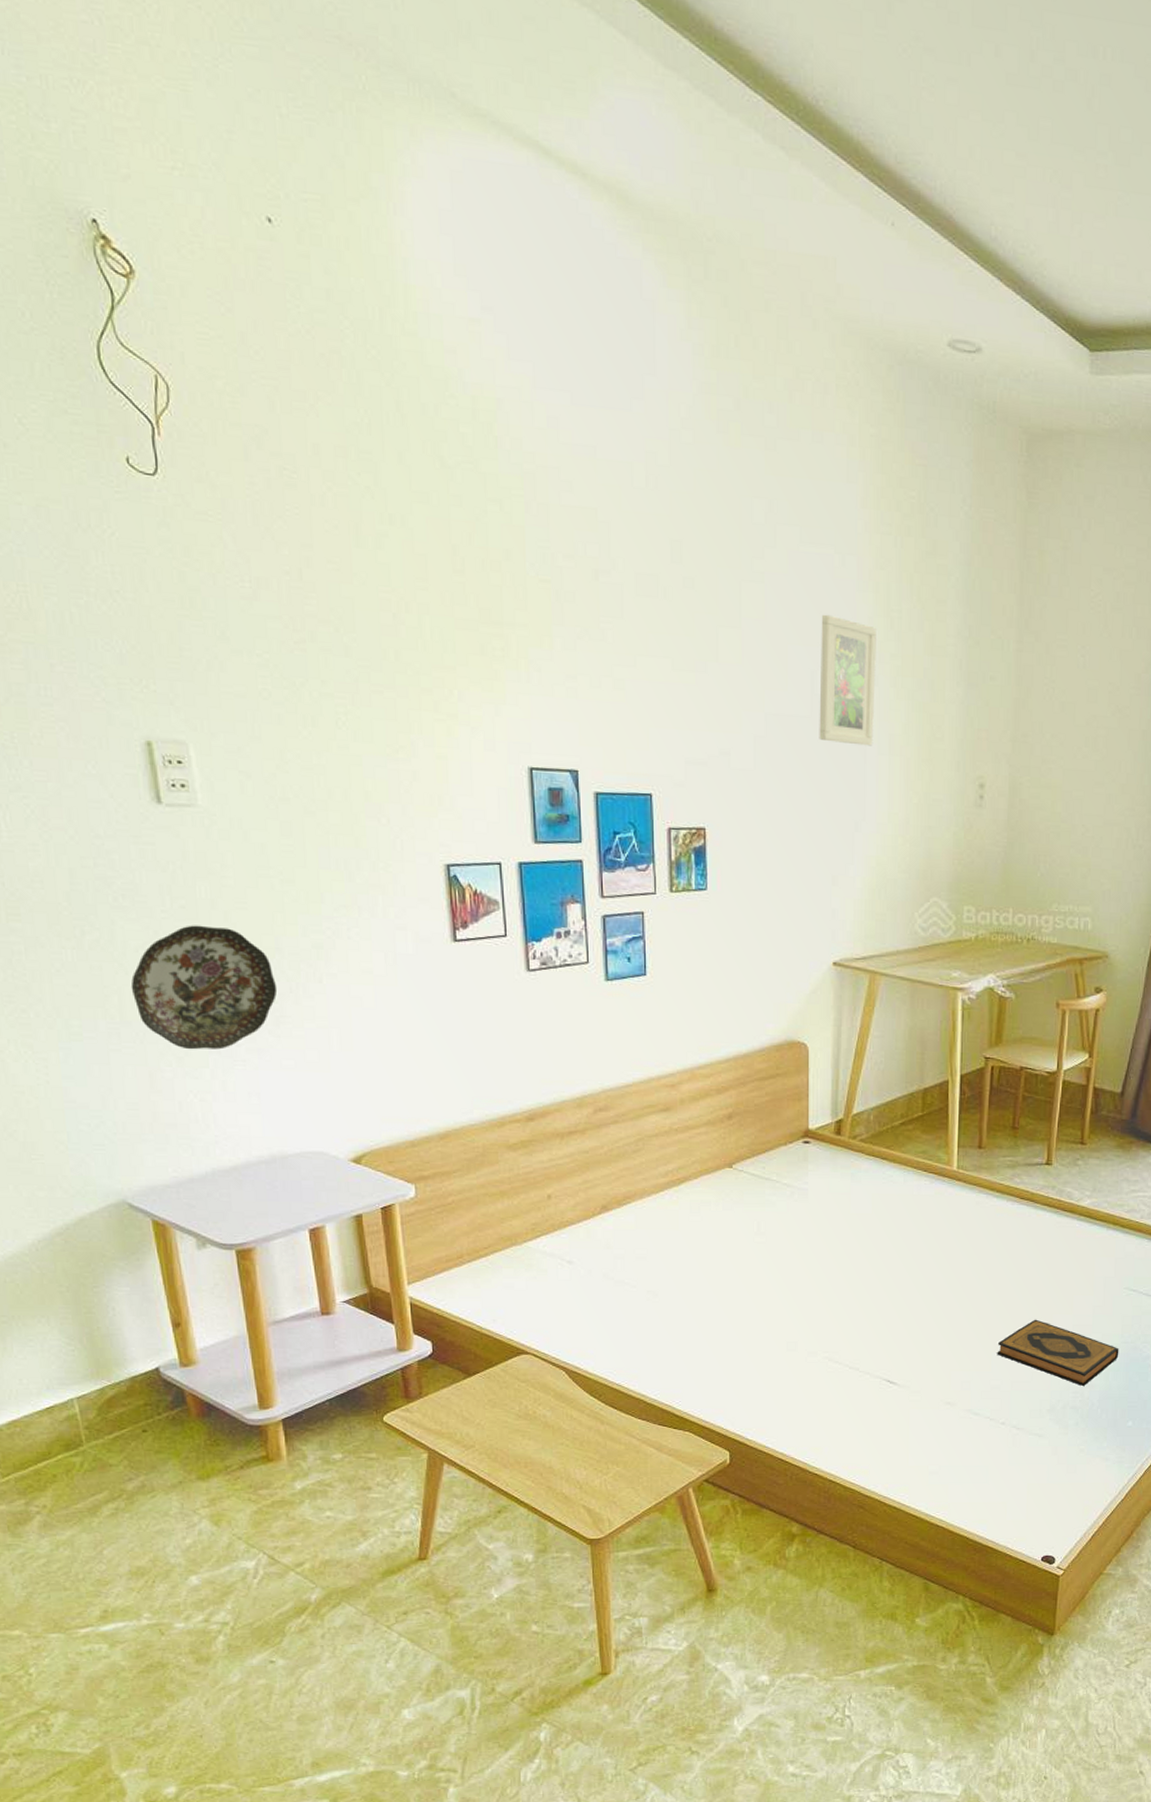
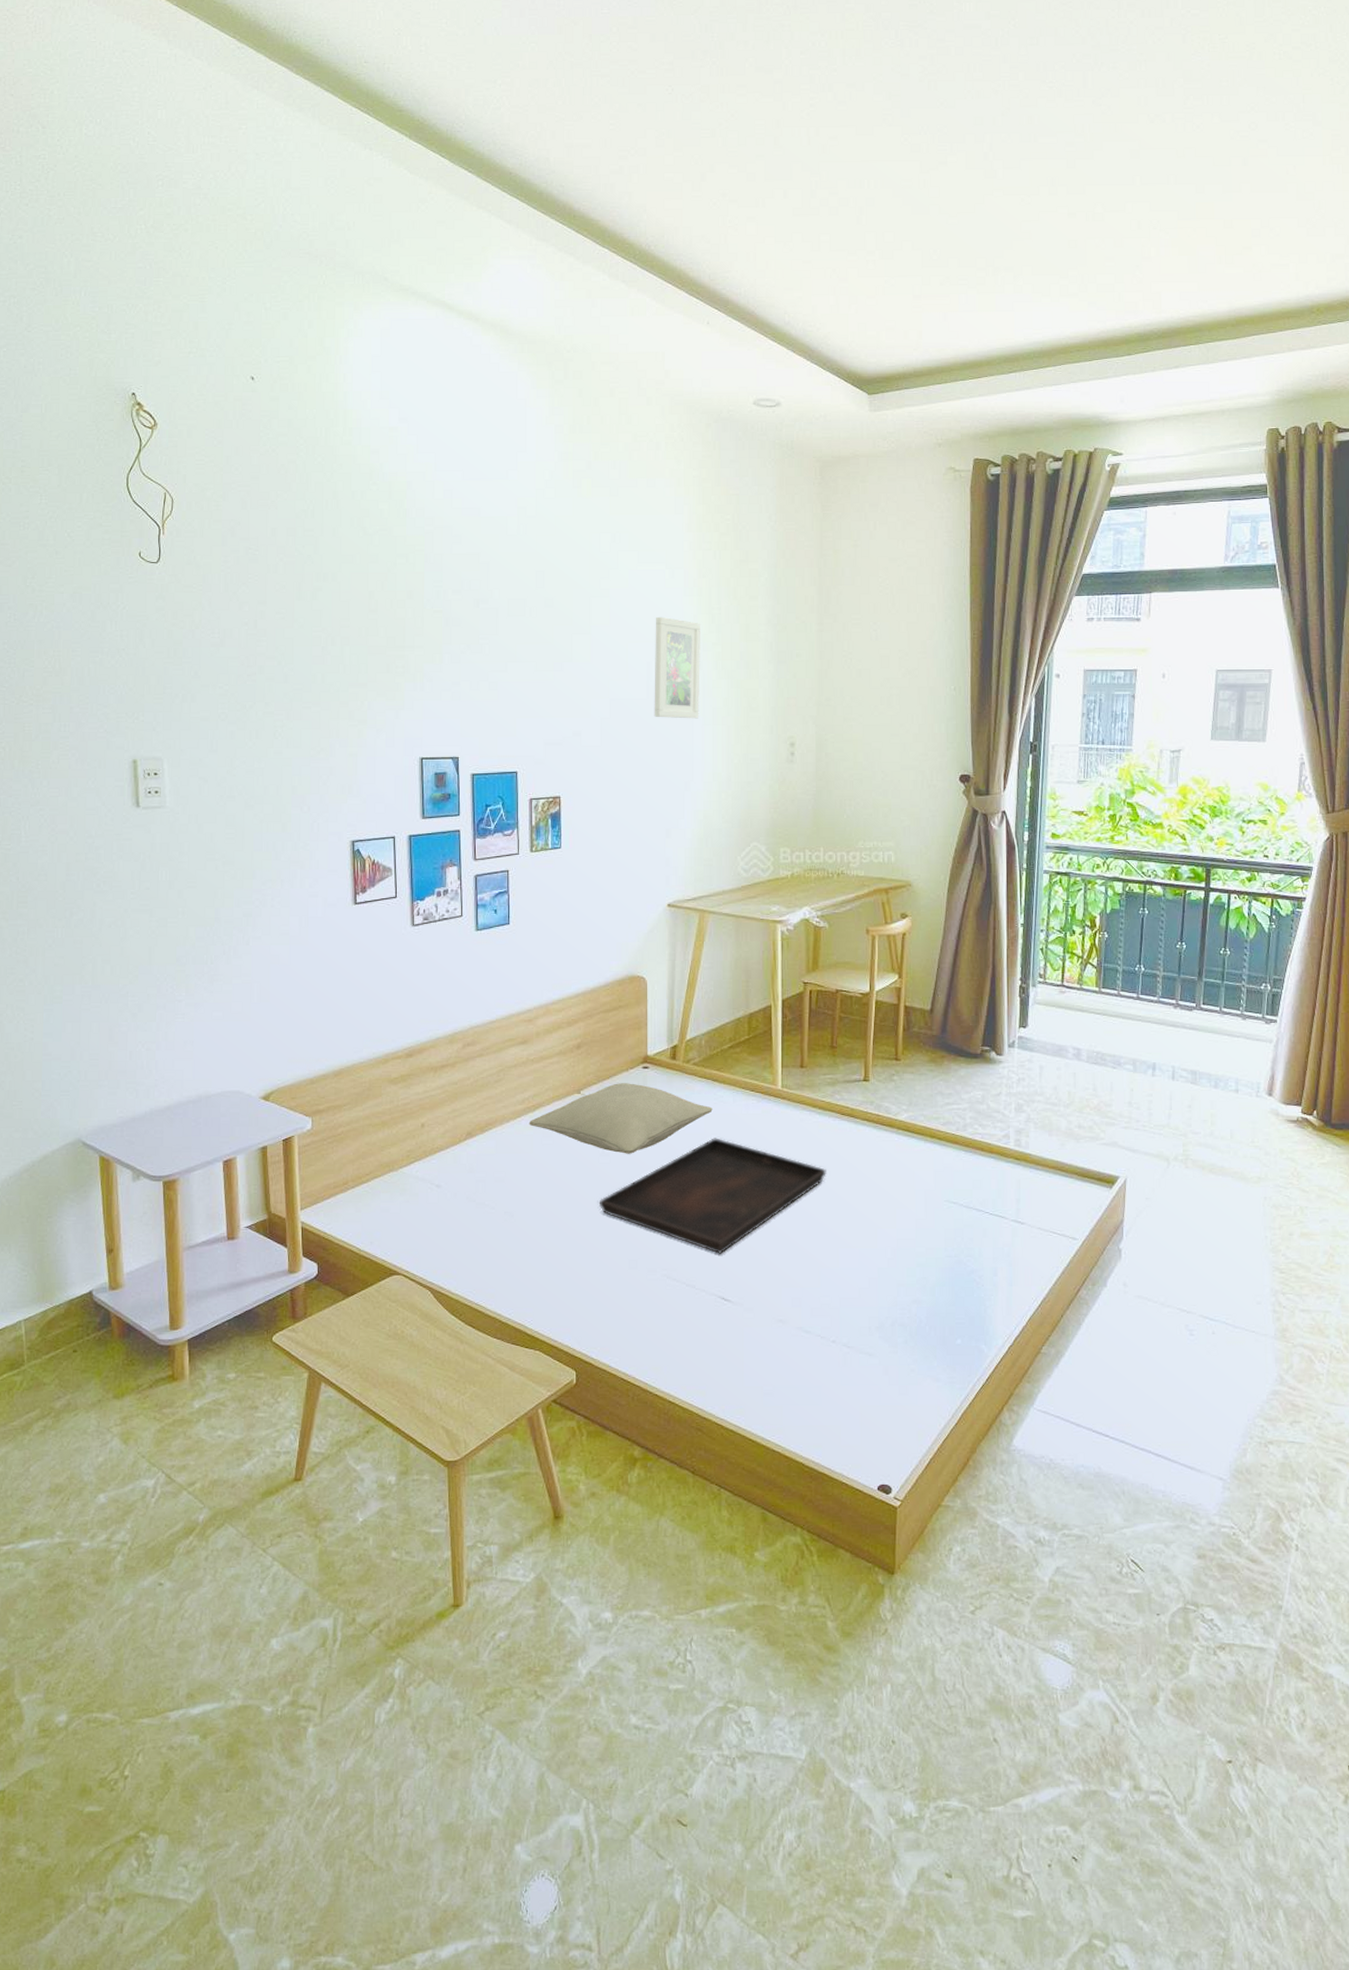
decorative plate: present [130,925,278,1050] -> none [102,903,214,1007]
pillow: none [673,1158,881,1233] -> present [528,1083,713,1154]
serving tray: none [755,1219,1002,1337] -> present [600,1138,826,1254]
hardback book: present [997,1319,1119,1386] -> none [825,1234,944,1302]

